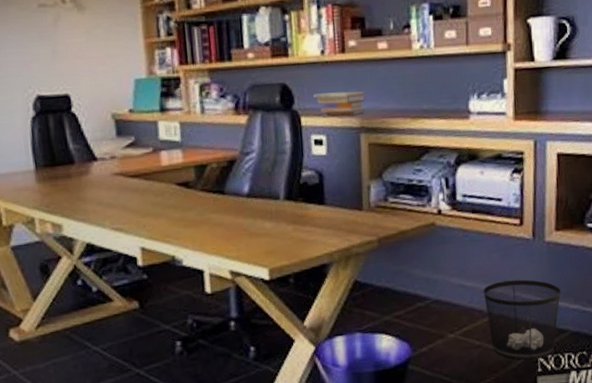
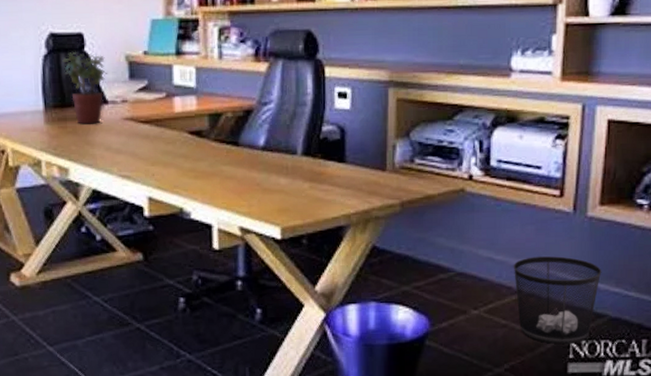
potted plant: none [50,113,96,182] -> present [62,52,108,124]
books: present [313,91,365,117] -> none [340,41,397,69]

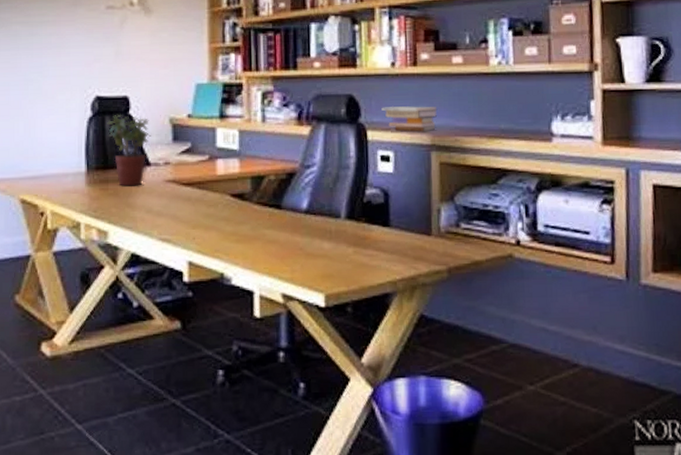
books: none [340,41,397,69] -> present [381,106,438,133]
waste bin: present [513,256,602,344] -> none [568,327,662,424]

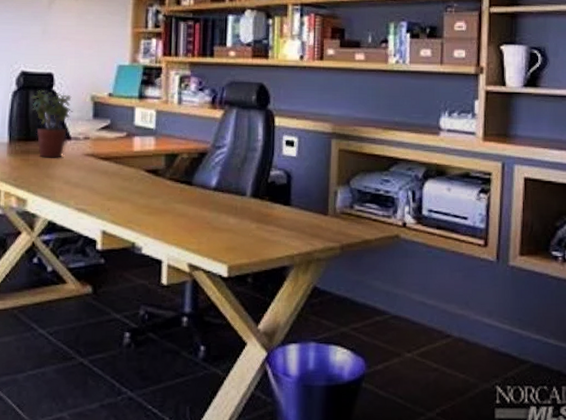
books: present [381,106,438,133] -> none [289,96,340,121]

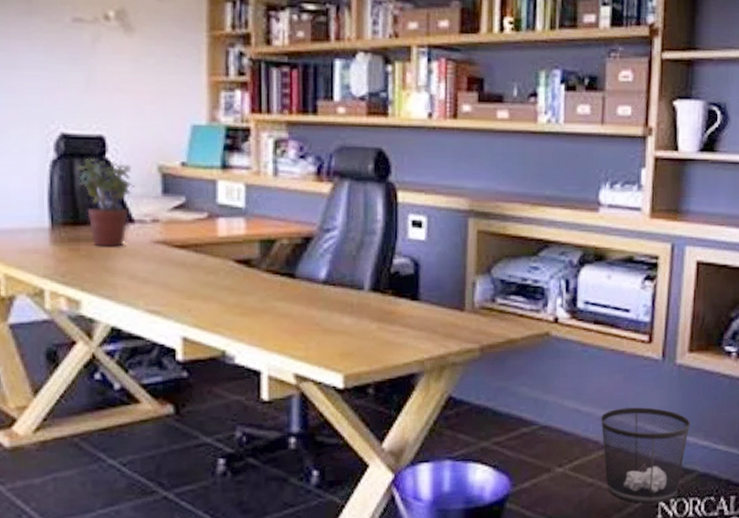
waste bin: none [443,302,524,389] -> present [600,407,691,503]

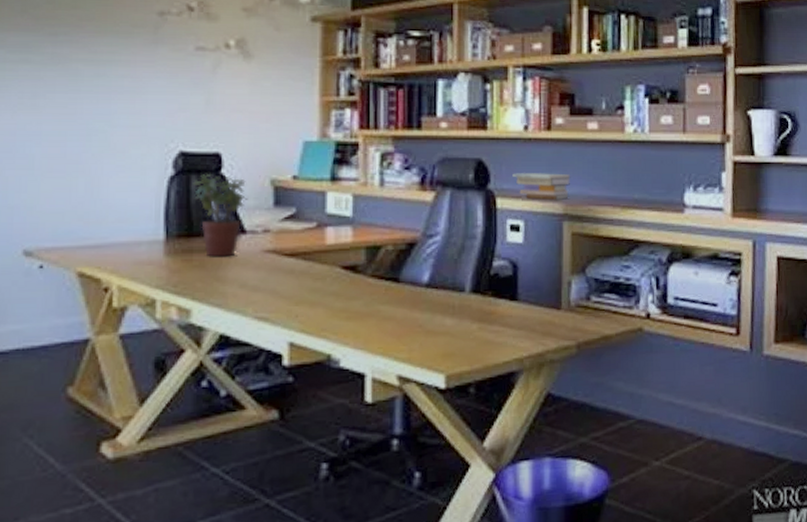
books: none [415,165,478,196] -> present [512,173,571,201]
waste bin: present [600,407,691,503] -> none [693,398,781,495]

